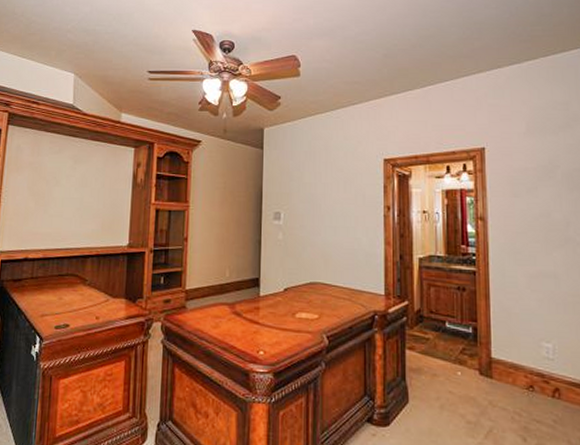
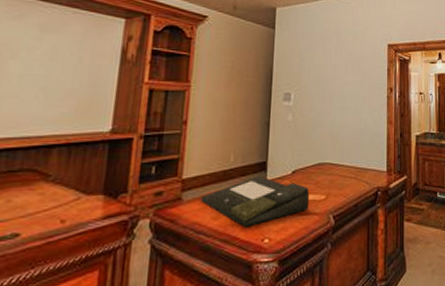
document tray: none [202,291,302,339] -> present [200,176,310,228]

